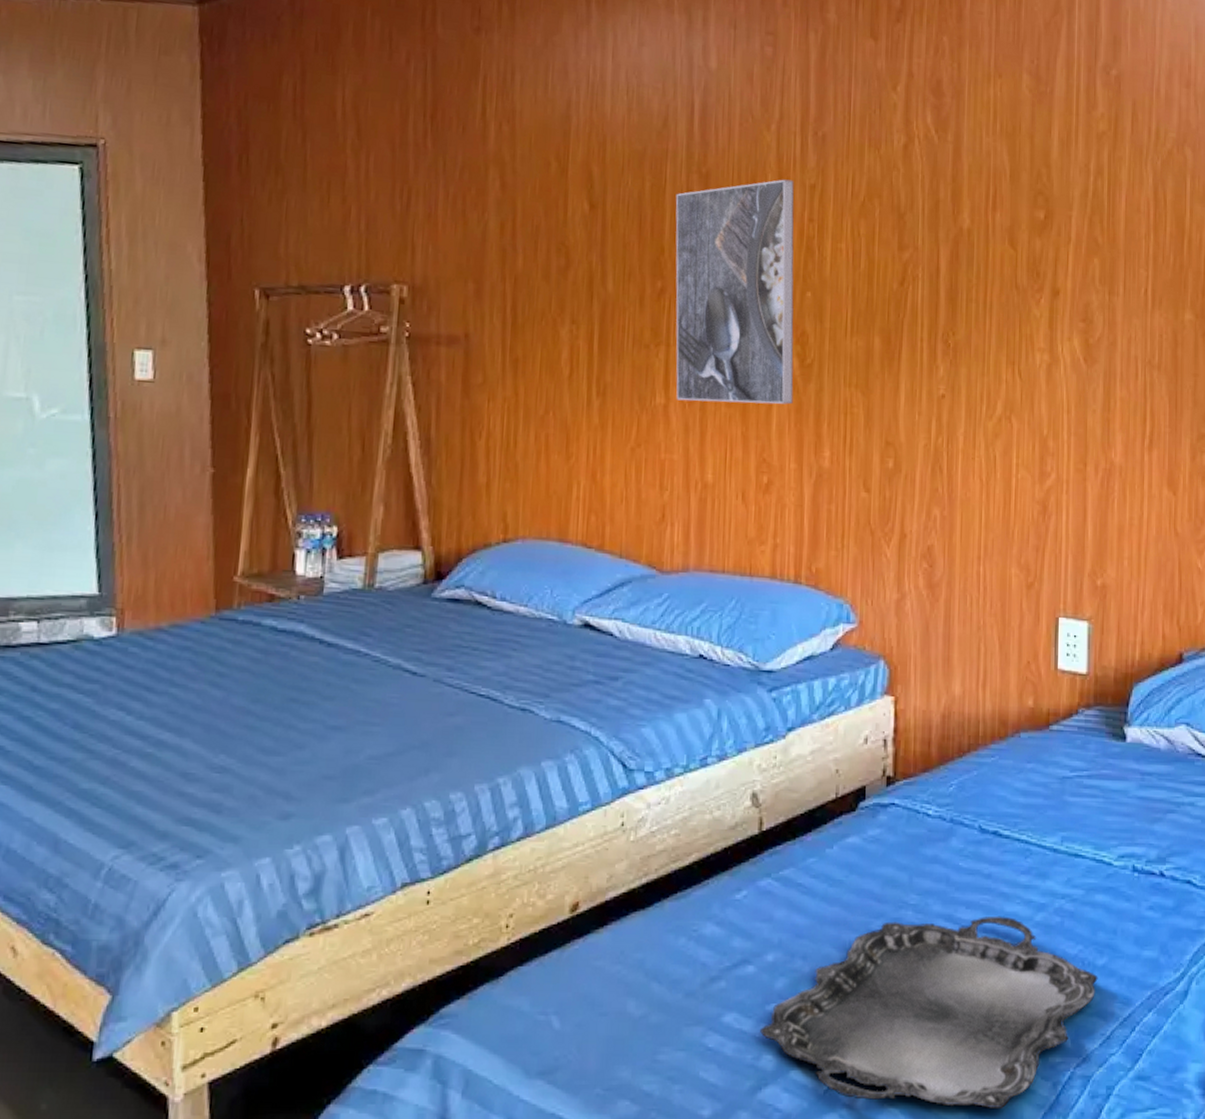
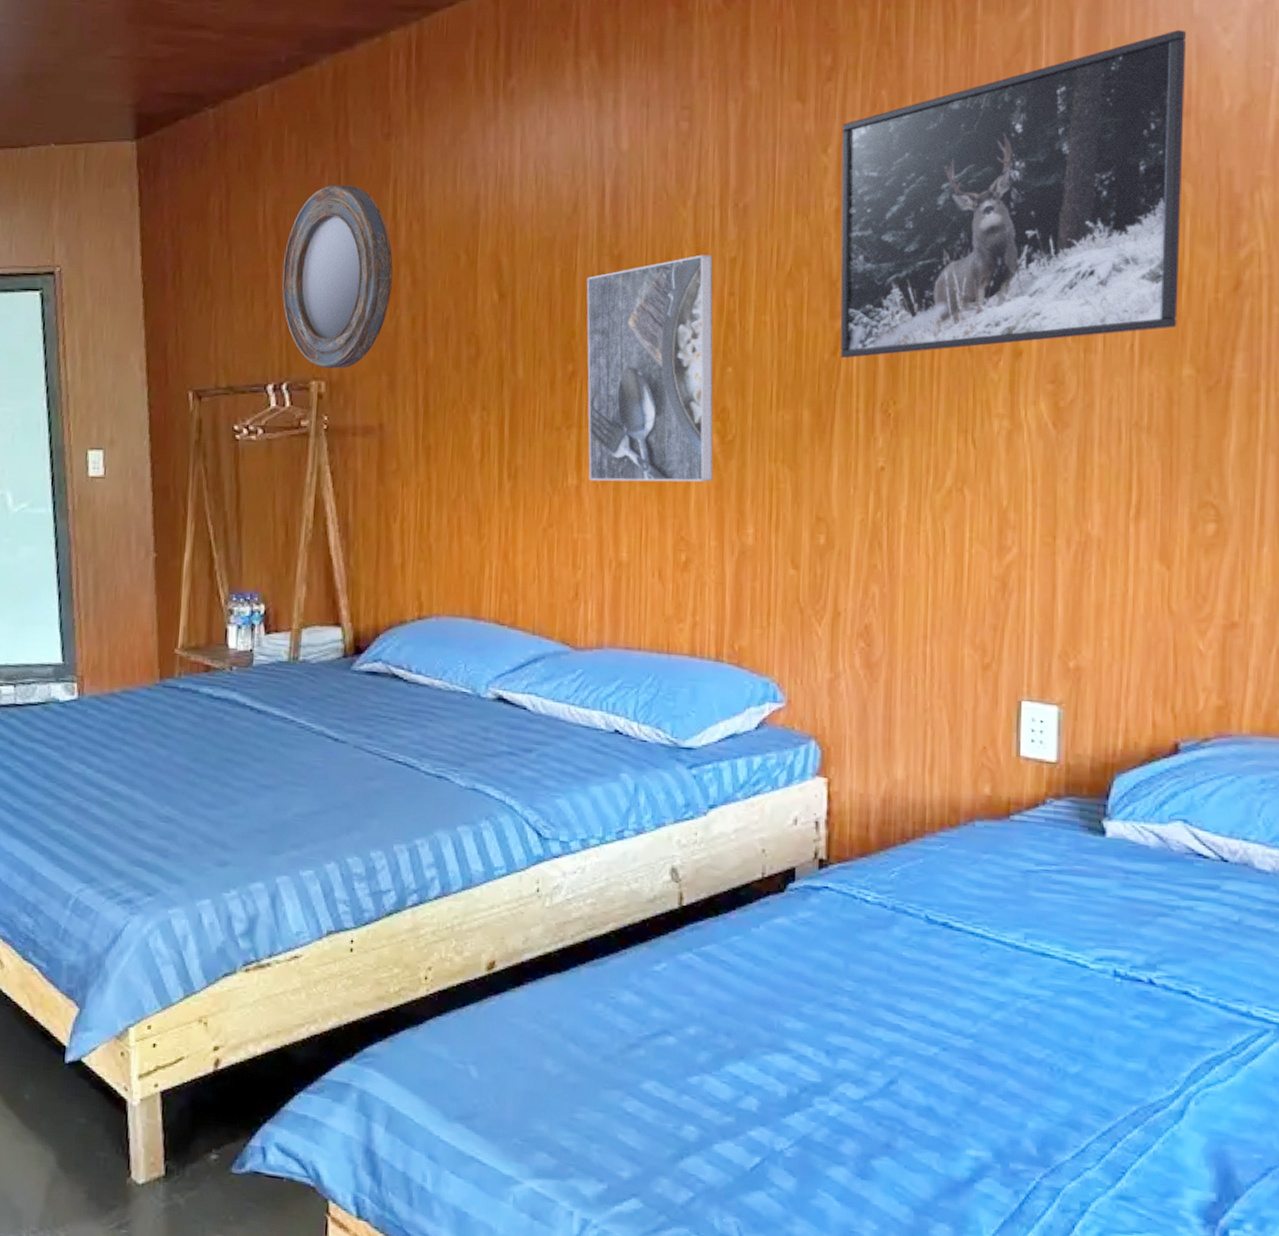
home mirror: none [362,75,482,273] -> present [282,185,393,369]
serving tray: present [760,916,1098,1108] -> none [681,1006,1070,1210]
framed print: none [907,10,1187,289] -> present [840,30,1187,358]

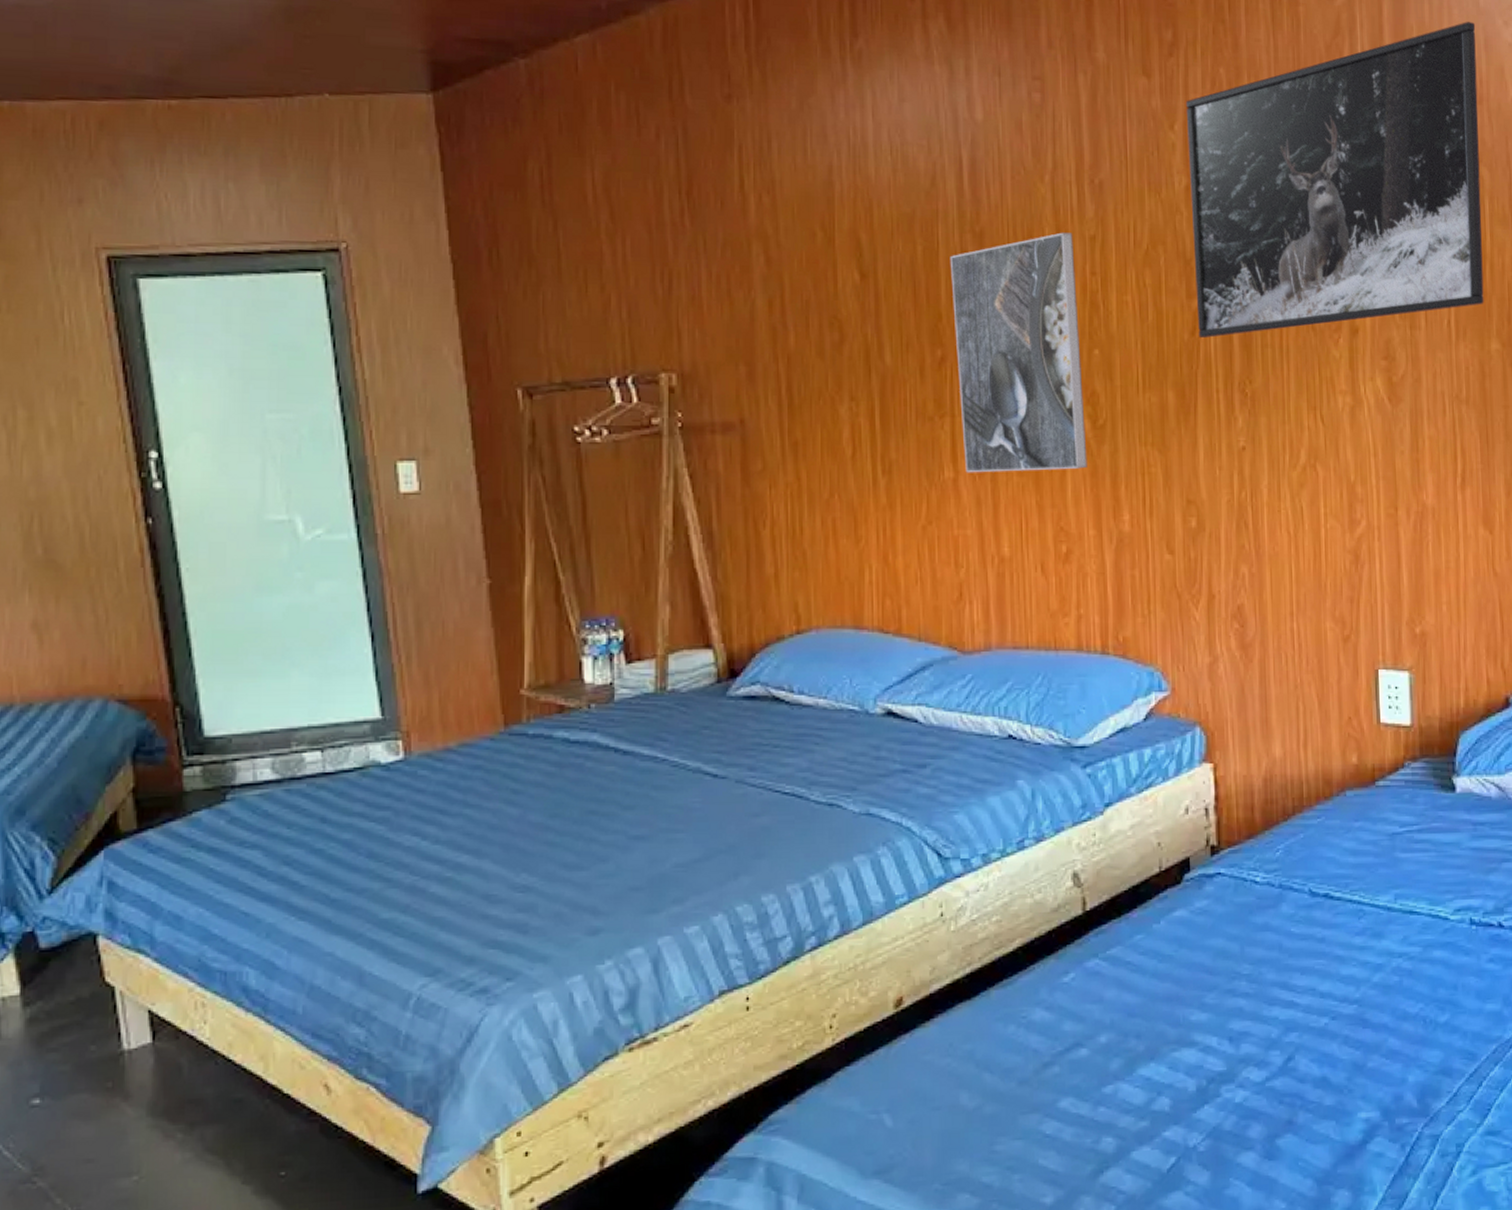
home mirror: present [282,185,393,369] -> none [620,151,744,358]

